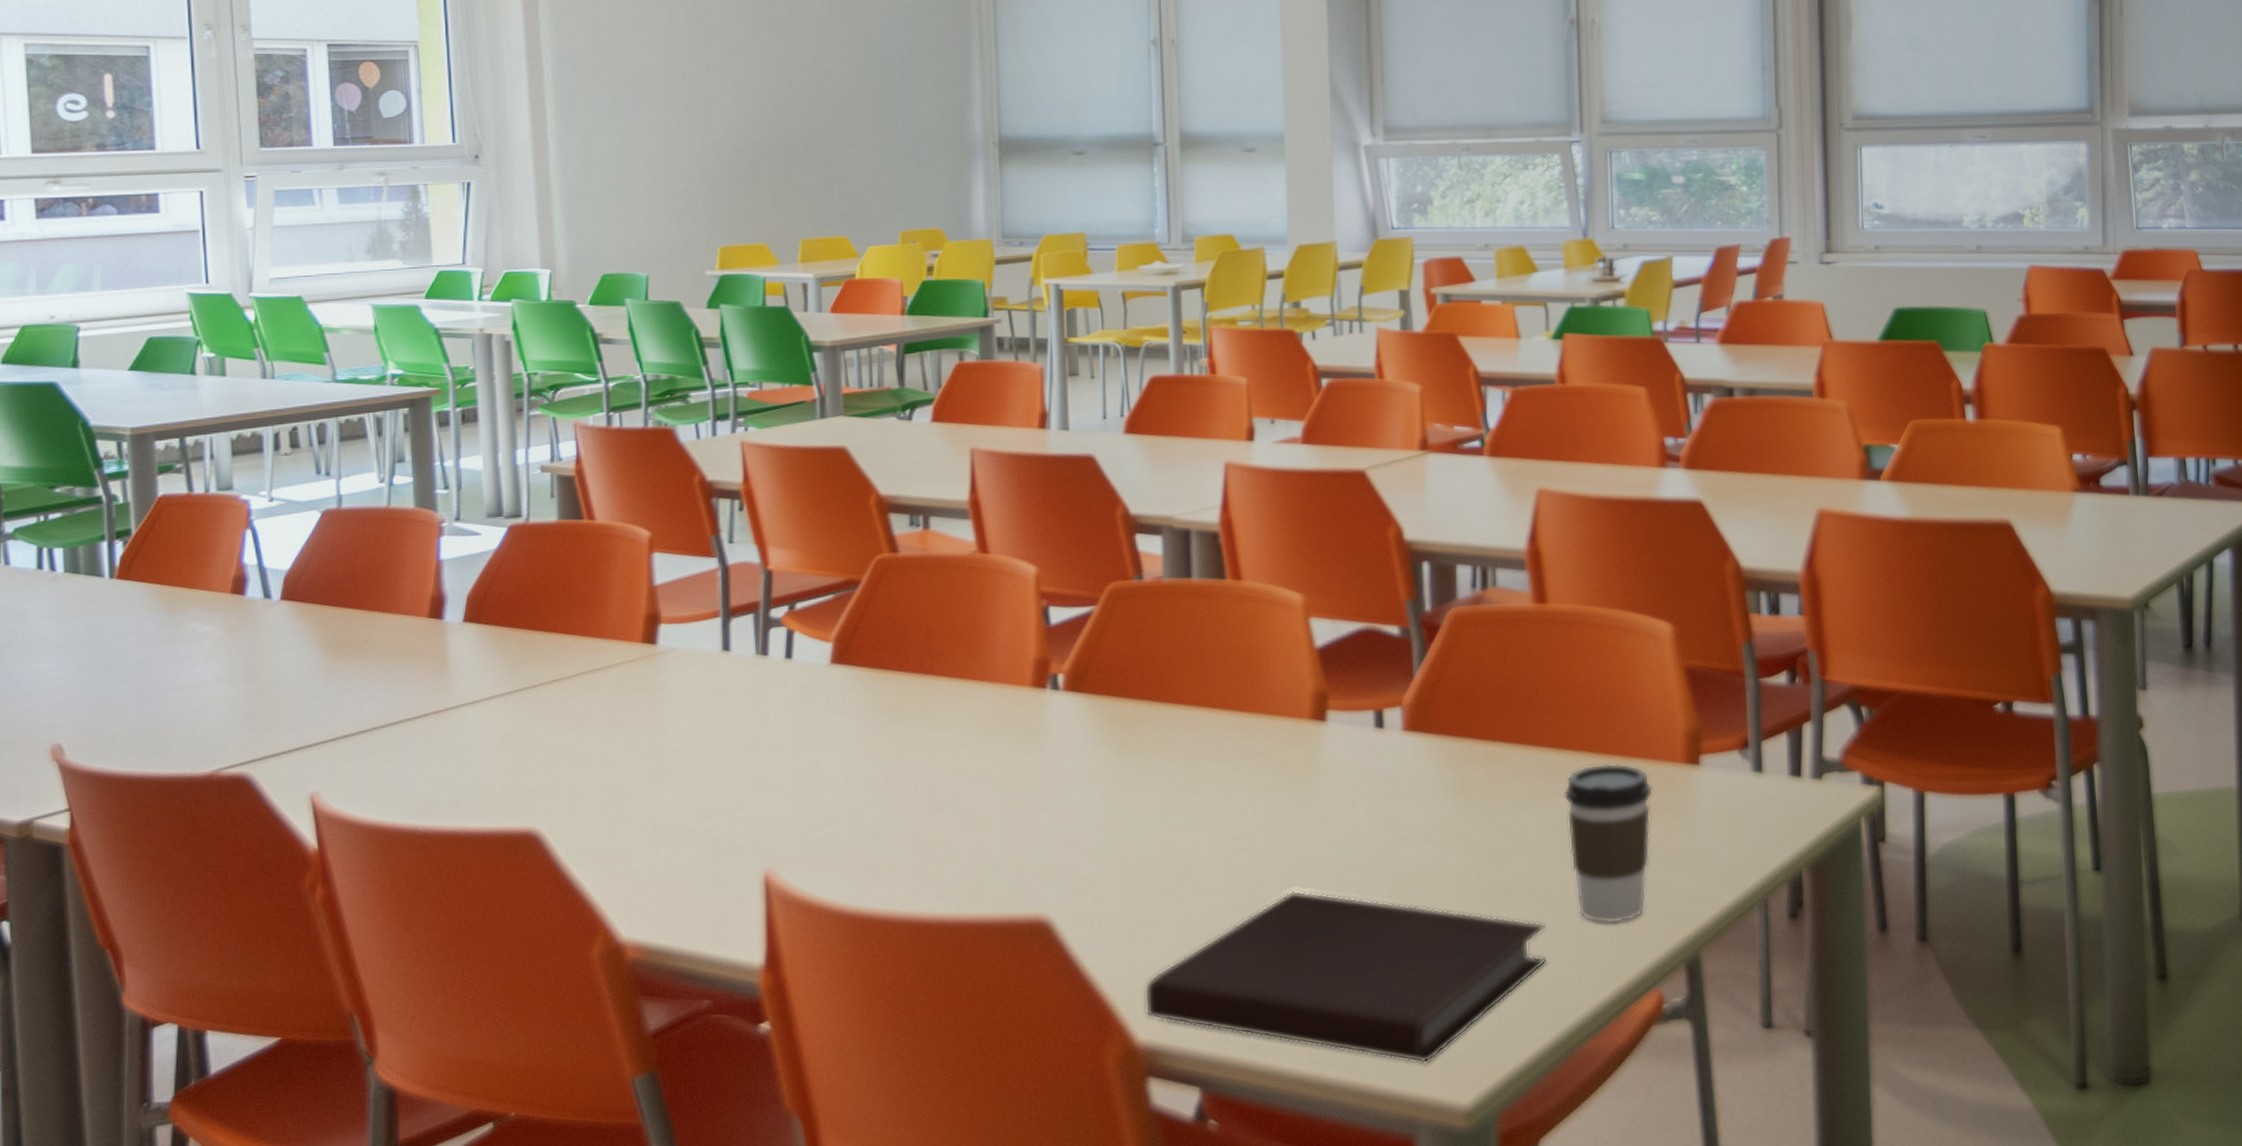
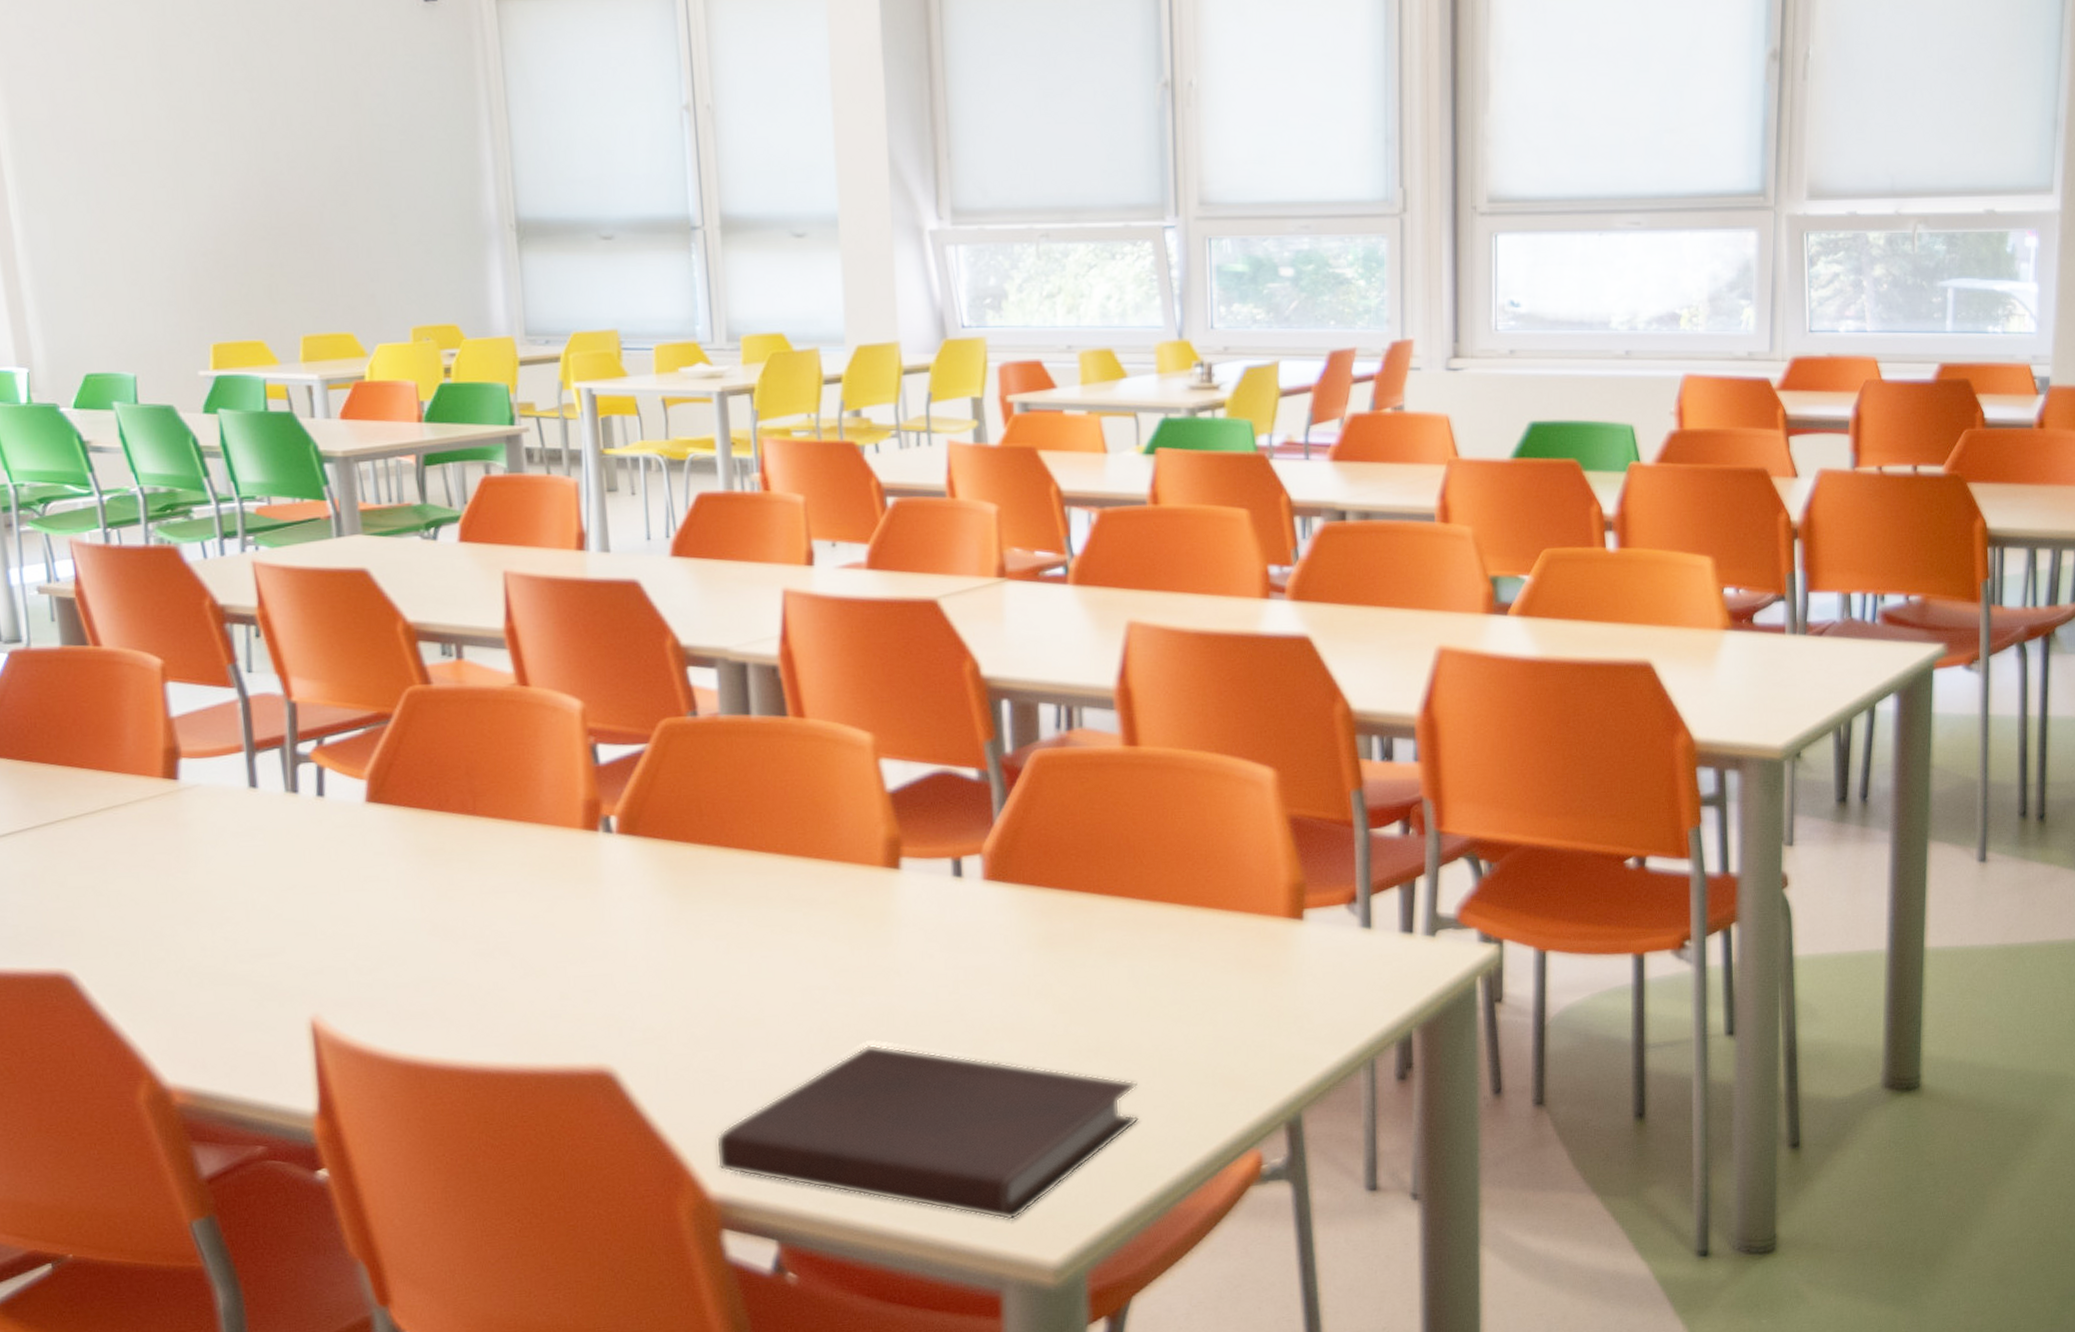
coffee cup: present [1564,763,1654,924] -> none [1157,916,1253,1083]

